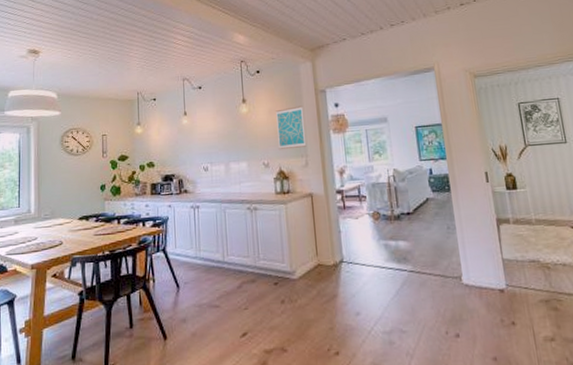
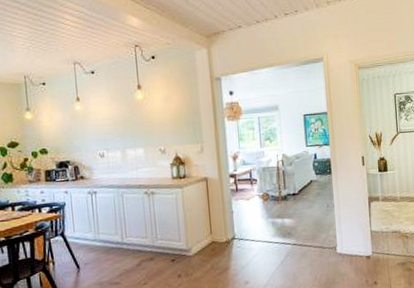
wall art: present [276,106,307,150] -> none [172,93,202,137]

